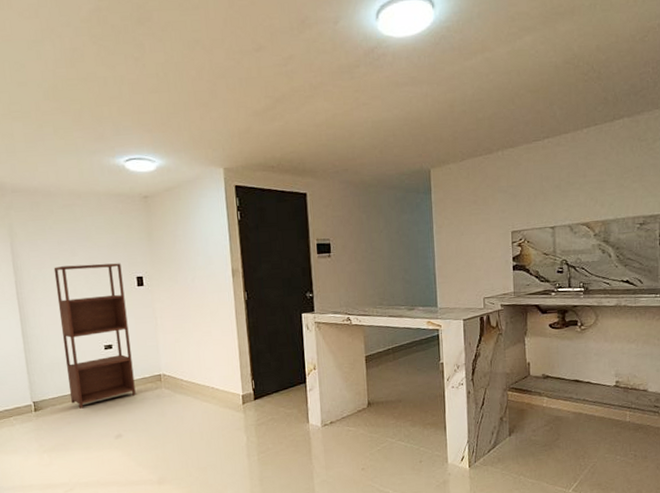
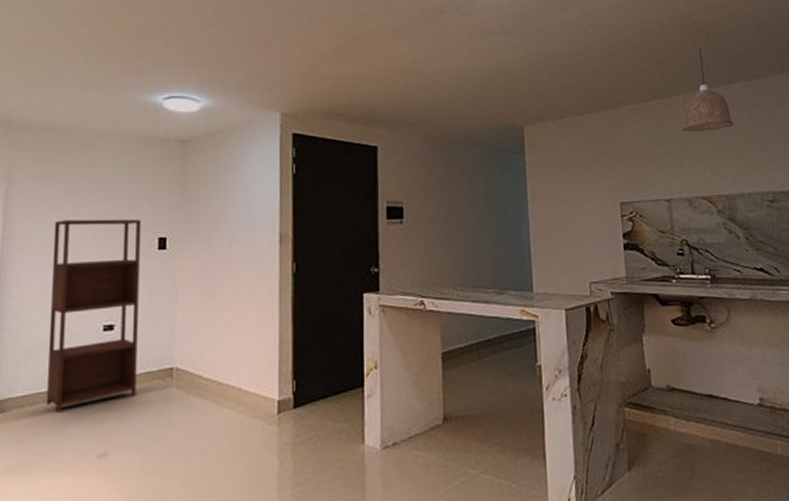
pendant lamp: none [569,86,616,167] -> present [683,47,734,132]

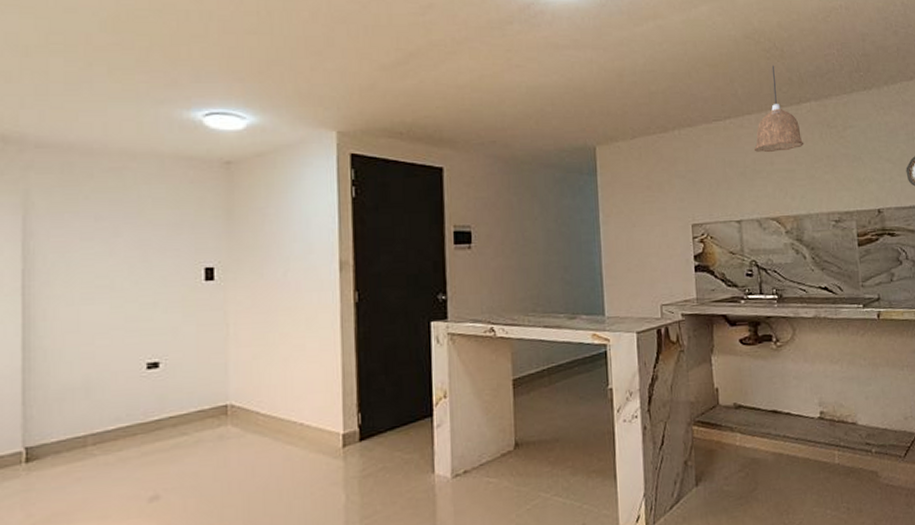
shelving unit: present [46,219,141,413] -> none [83,248,188,457]

